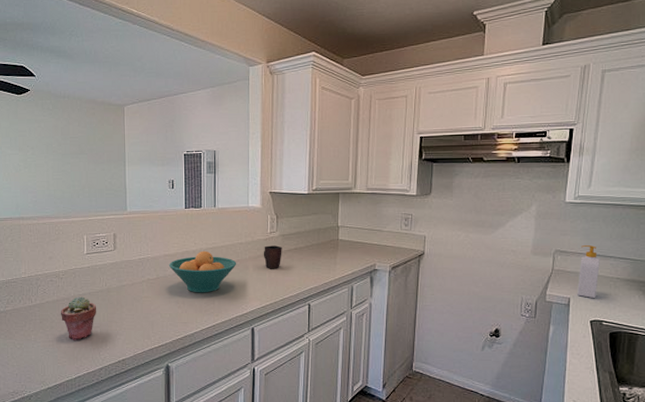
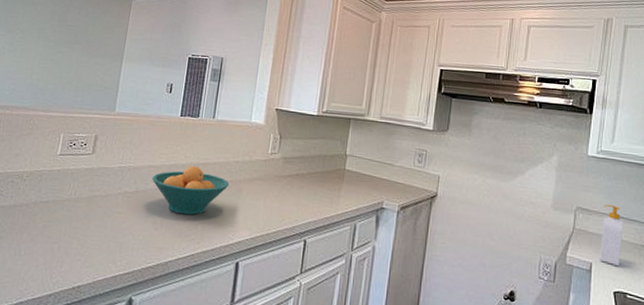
potted succulent: present [61,296,97,340] -> none [14,204,59,257]
mug: present [263,245,282,269] -> none [260,167,282,196]

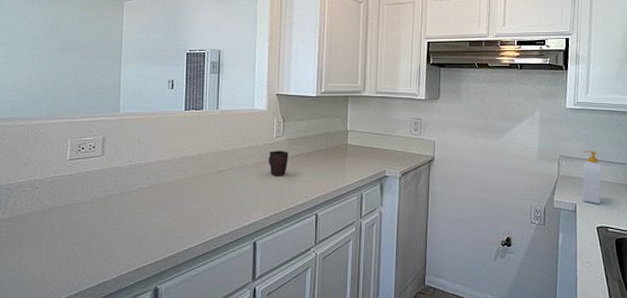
fruit bowl: present [152,165,230,216] -> none [164,156,240,203]
mug: none [260,167,282,196] -> present [268,150,289,176]

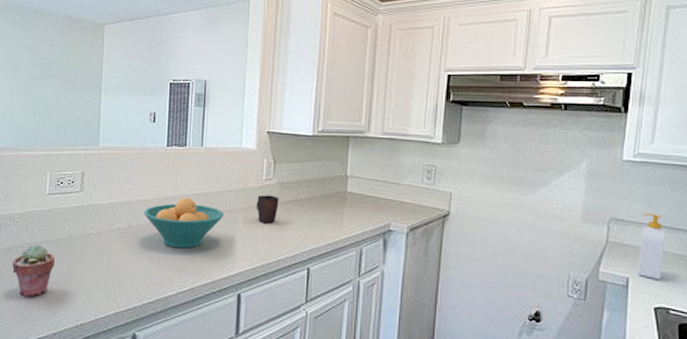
potted succulent: none [32,209,77,261] -> present [12,245,56,298]
fruit bowl: none [164,156,240,203] -> present [144,197,224,249]

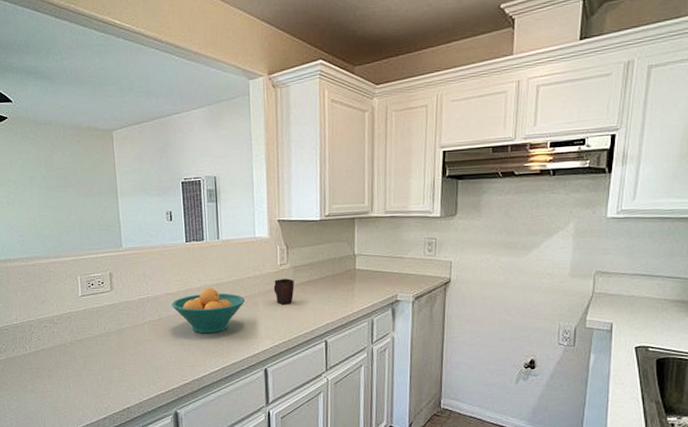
potted succulent: present [12,245,56,298] -> none [58,342,97,389]
soap bottle: present [638,212,666,281] -> none [621,263,646,323]

